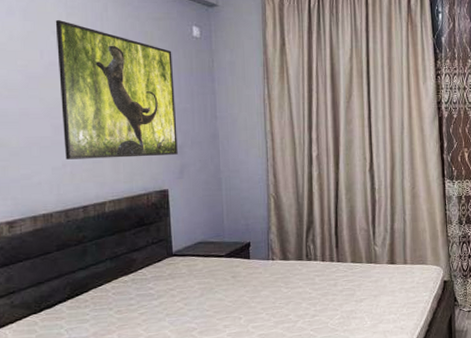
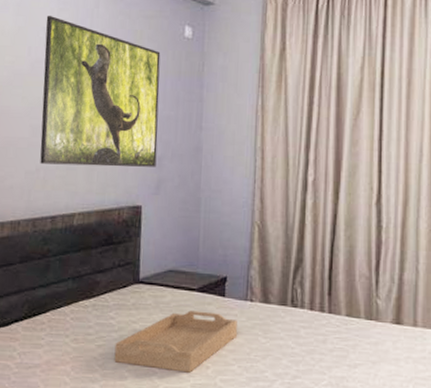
serving tray: none [156,273,263,326] -> present [114,310,237,373]

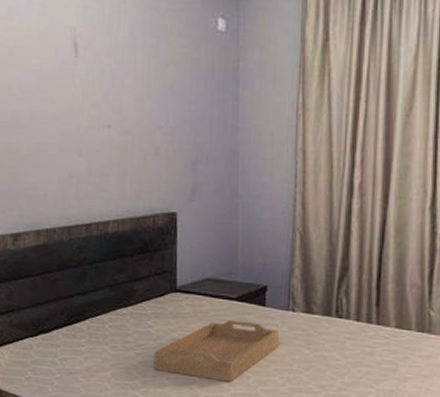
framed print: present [40,16,161,167] -> none [72,14,192,173]

